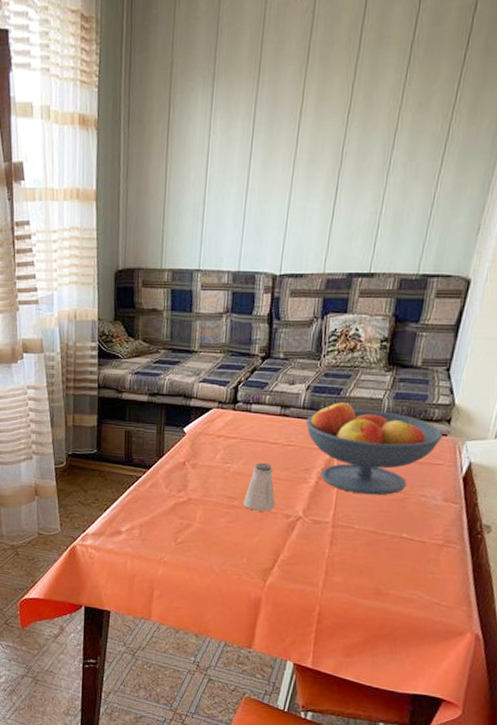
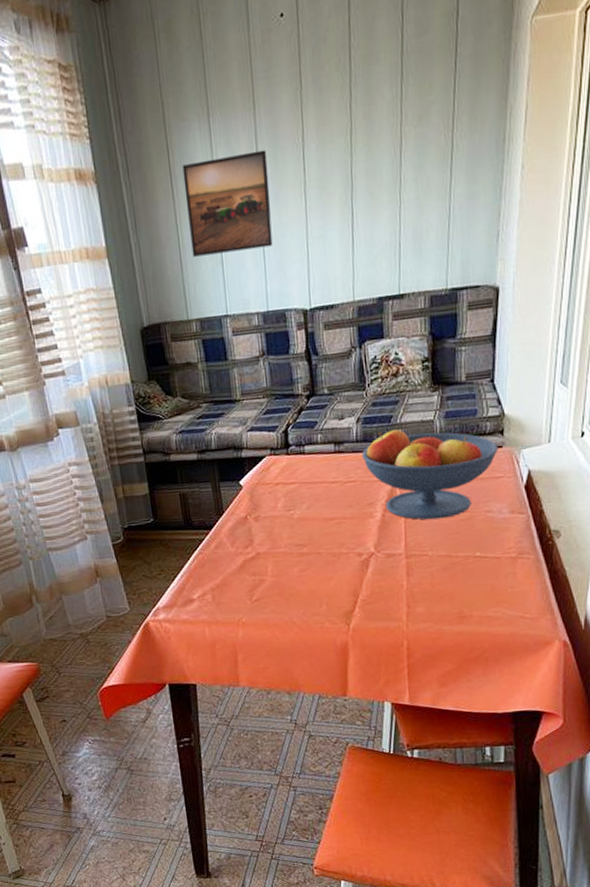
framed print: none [176,117,264,210] -> present [182,150,273,257]
saltshaker: present [243,462,275,511] -> none [313,503,345,555]

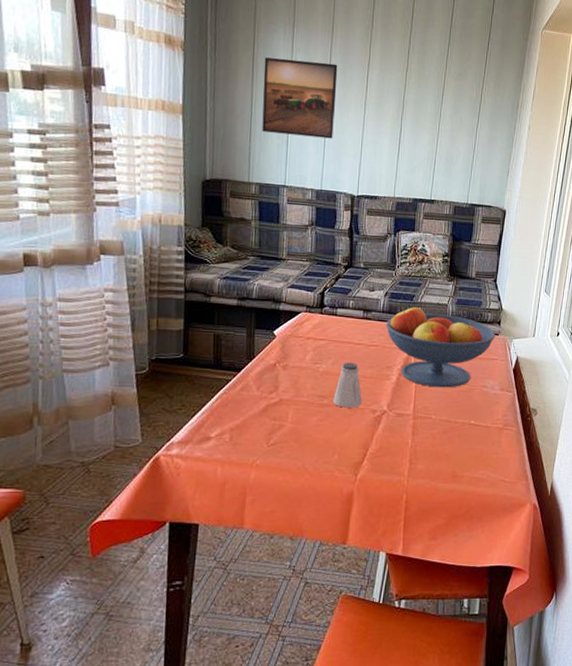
saltshaker: none [313,503,345,555] -> present [333,362,362,408]

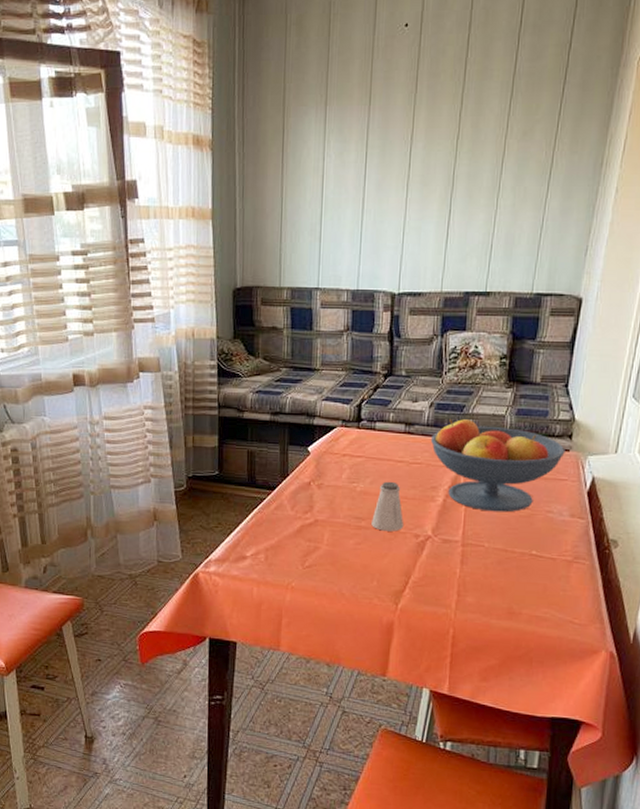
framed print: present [262,57,338,139] -> none [293,142,376,230]

